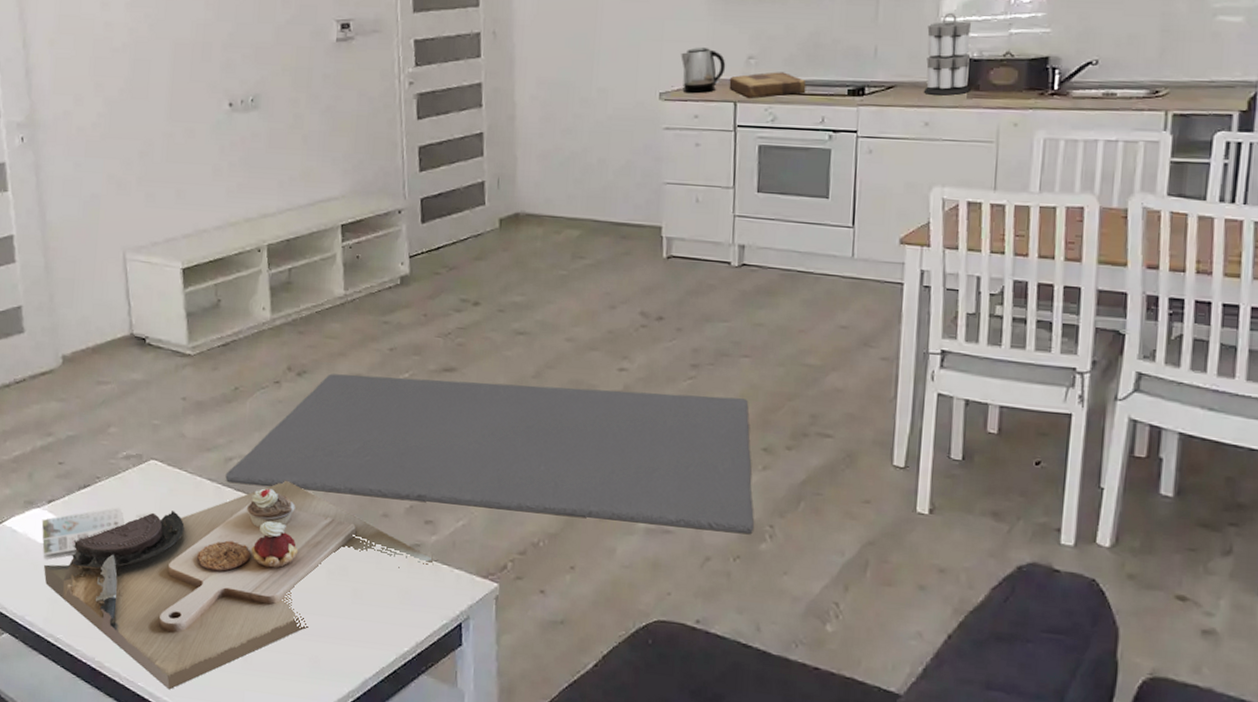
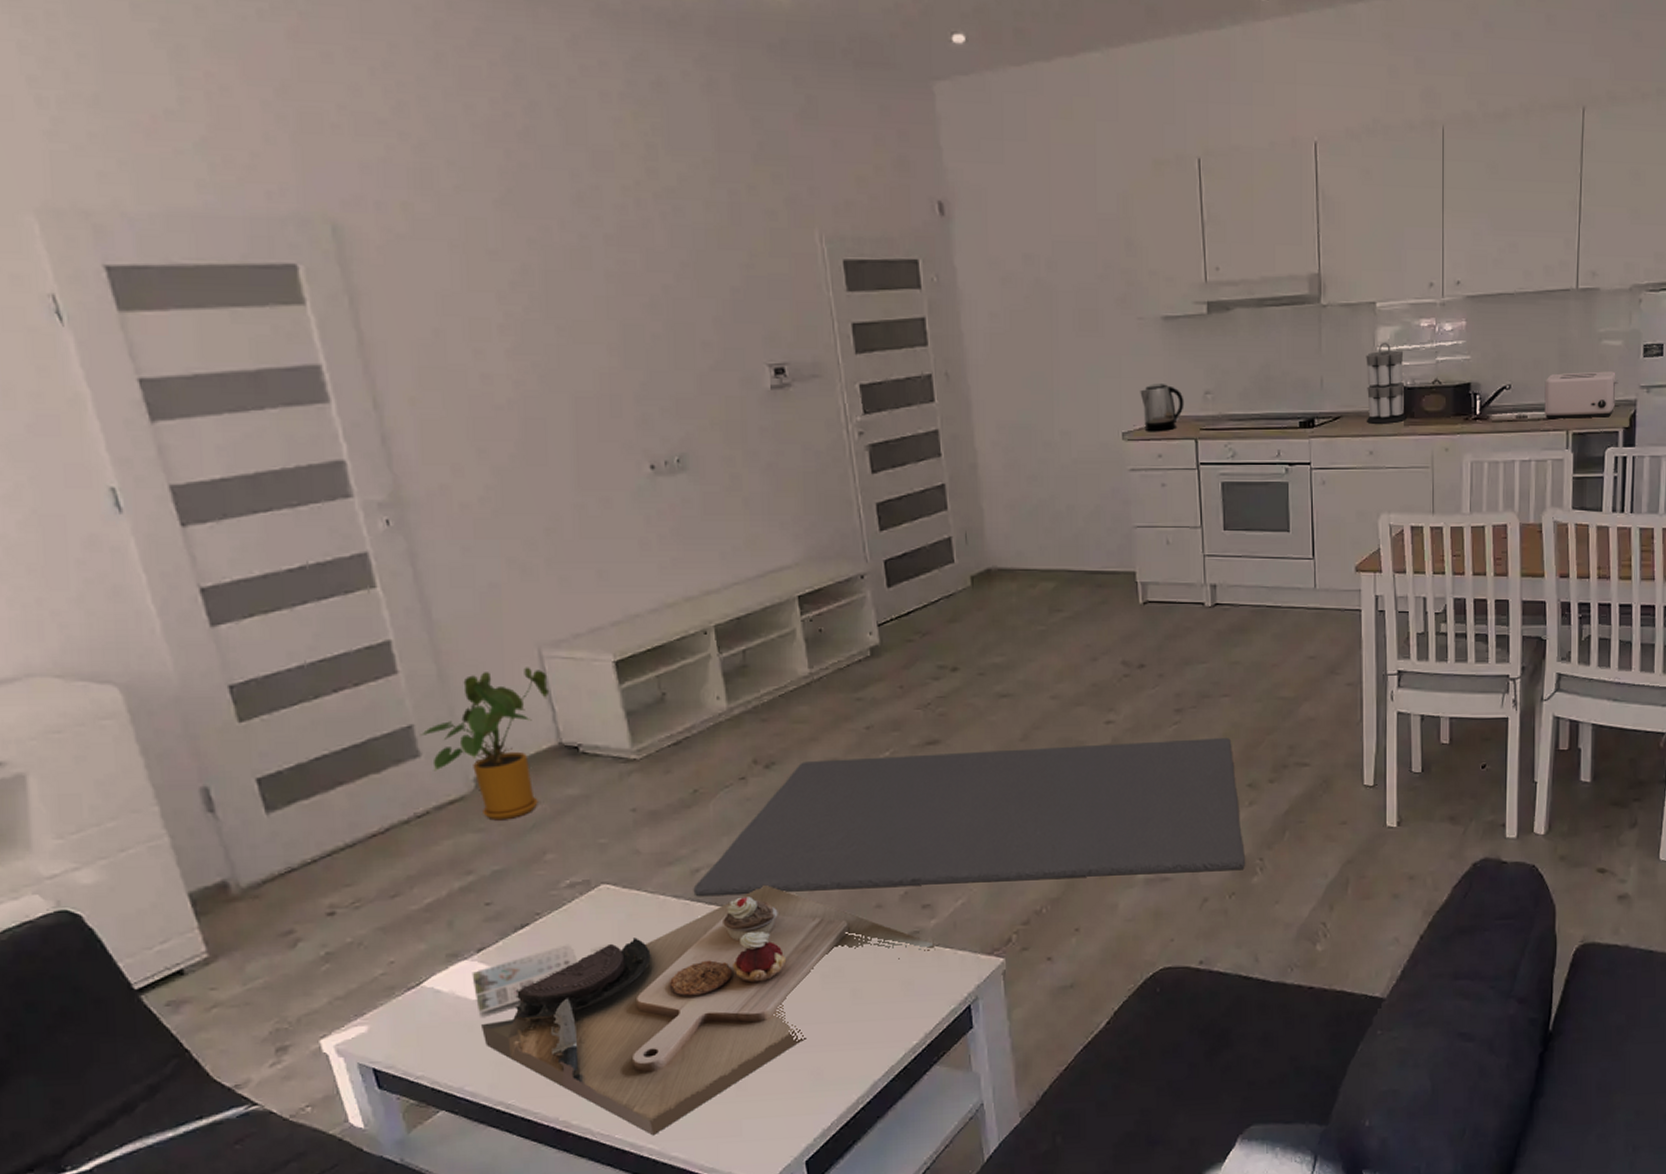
house plant: none [26,266,129,394] -> present [420,667,550,821]
cutting board: present [729,72,806,100] -> none [1189,406,1261,436]
toaster: none [1138,49,1238,99] -> present [1544,371,1620,419]

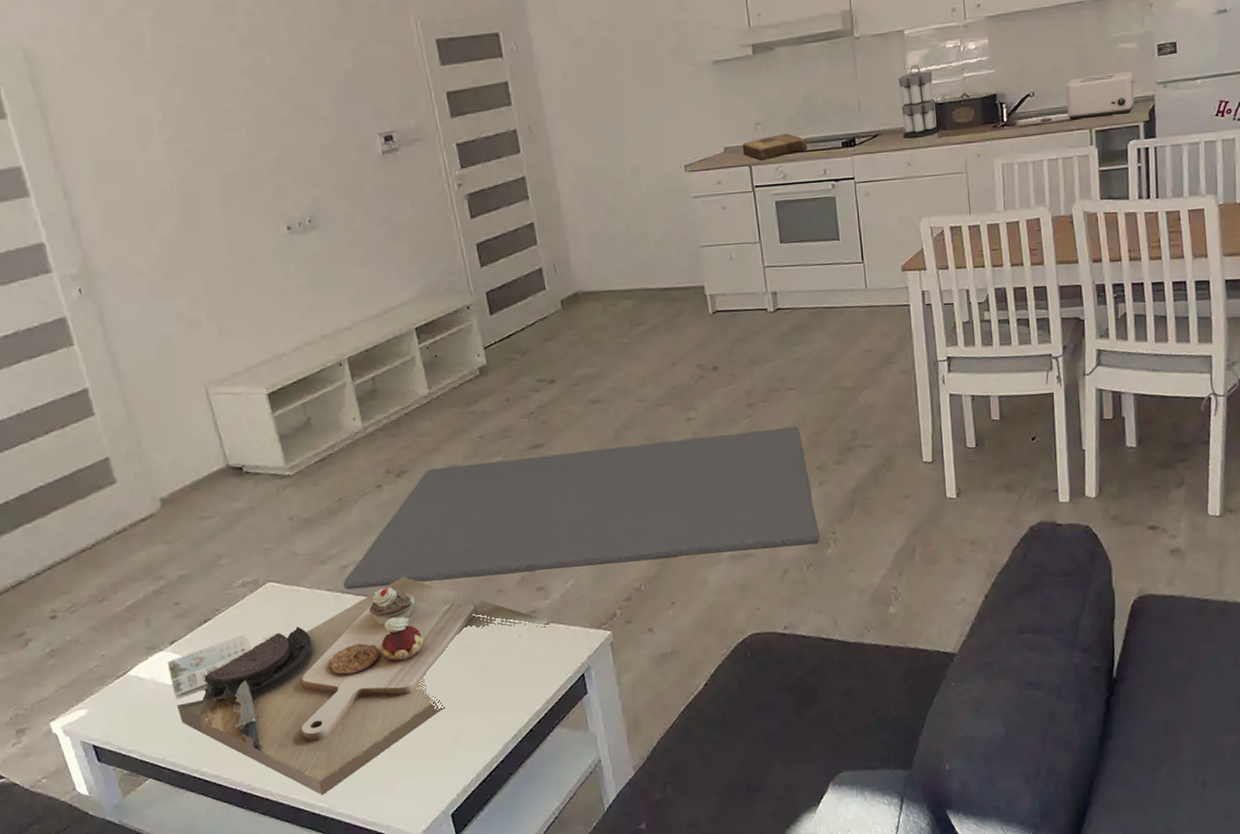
house plant: present [420,667,550,821] -> none [115,403,217,533]
kettle: present [1140,384,1184,432] -> none [697,119,738,163]
cutting board: none [1189,406,1261,436] -> present [742,133,808,162]

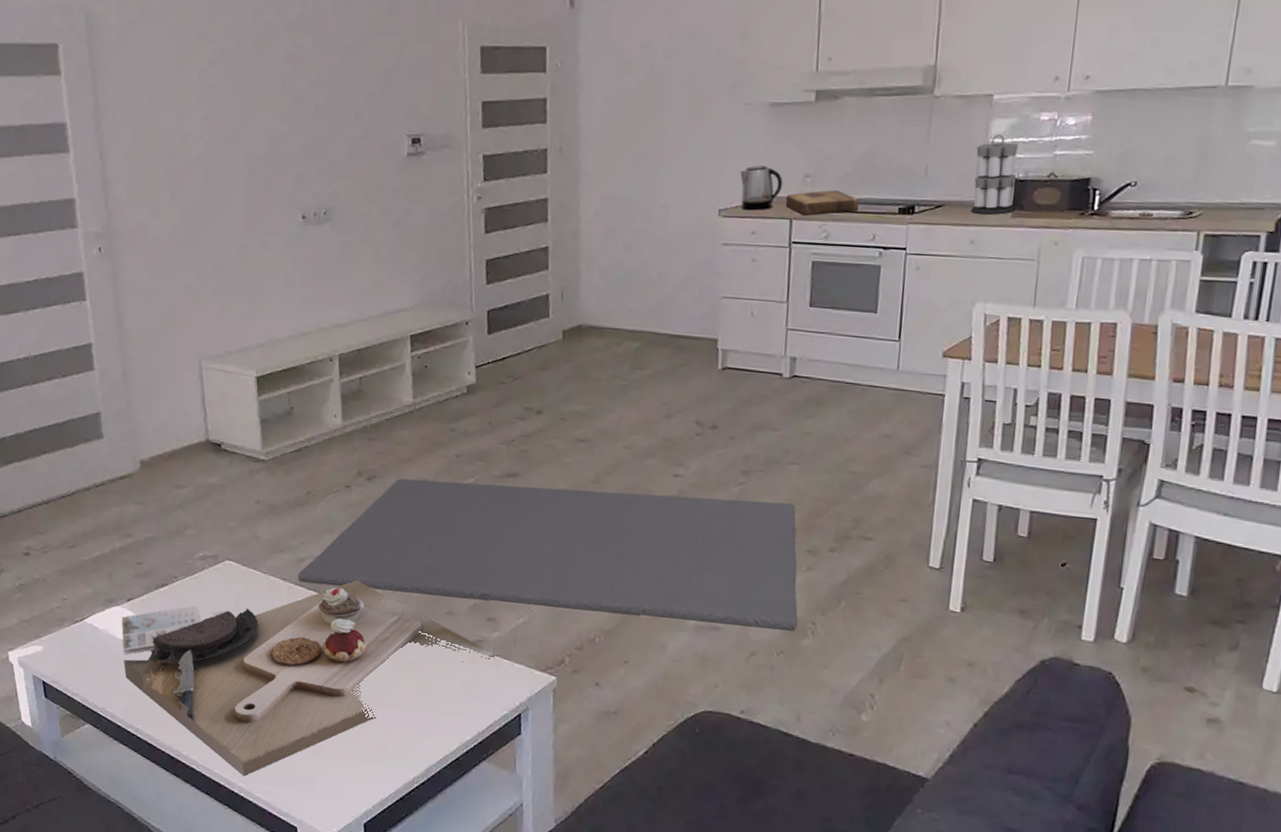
kettle: none [697,119,738,163] -> present [740,165,783,211]
toaster: present [1066,71,1137,120] -> none [1173,172,1268,220]

